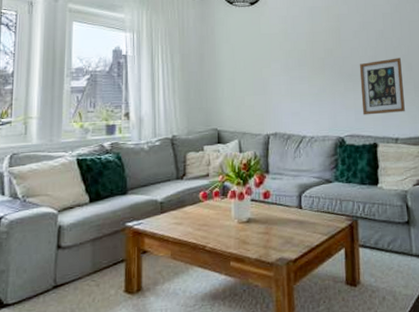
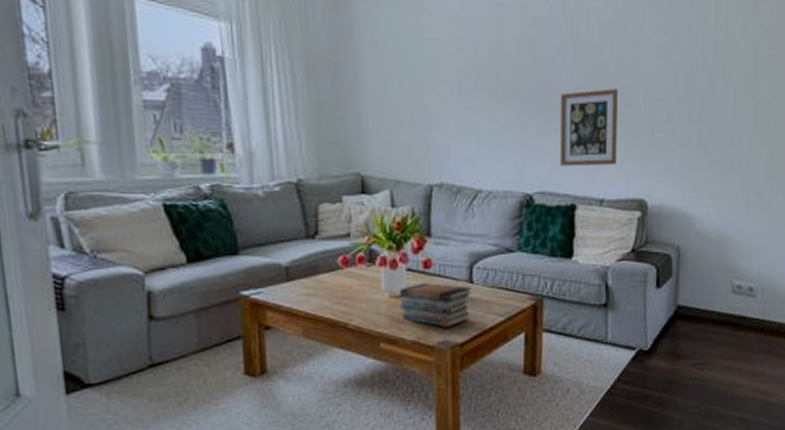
book stack: none [245,210,302,246] -> present [399,283,473,327]

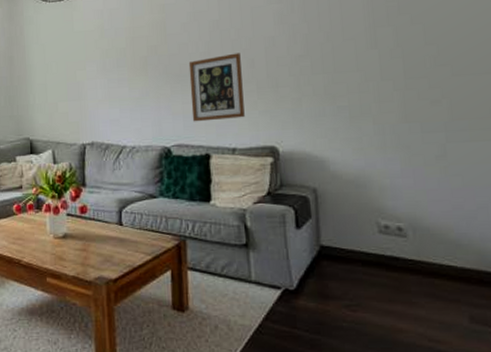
book stack: present [399,283,473,327] -> none [61,226,123,264]

